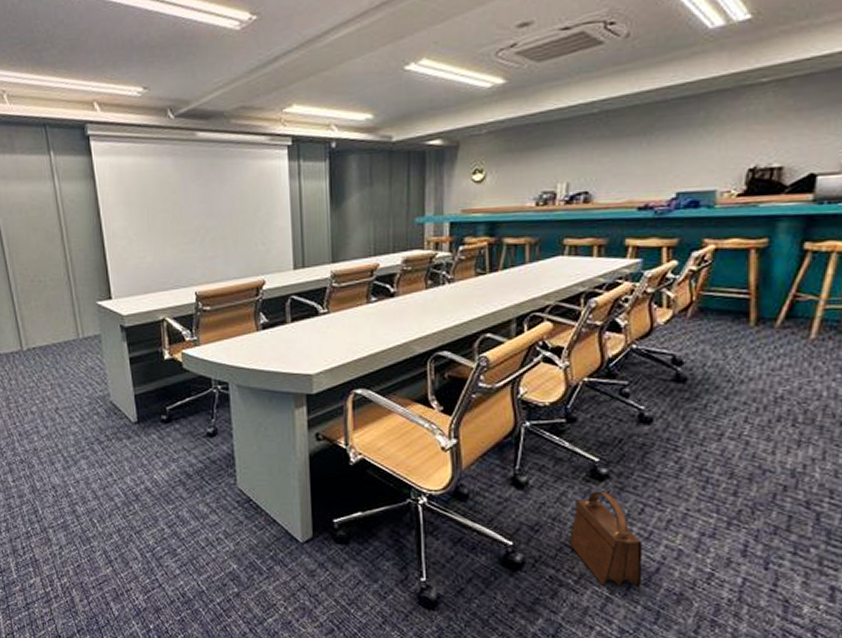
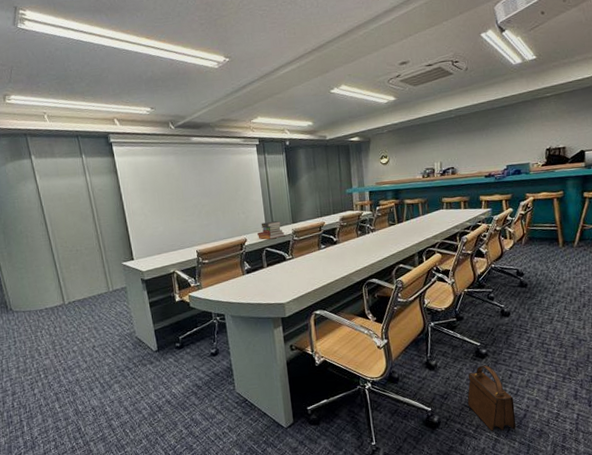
books: none [281,257,320,284] -> present [257,220,285,240]

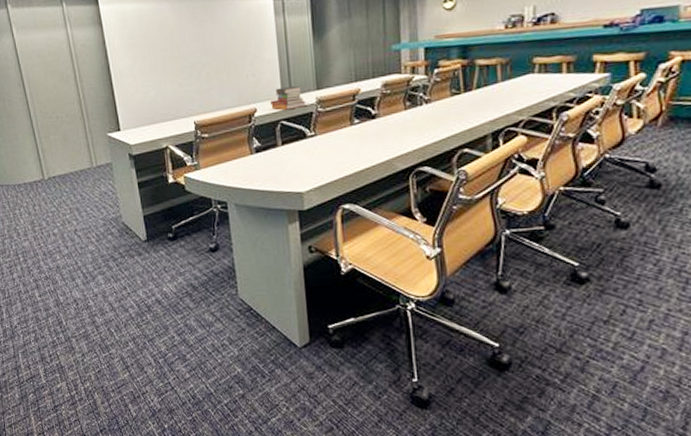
handbag: present [467,365,516,432] -> none [553,293,628,386]

